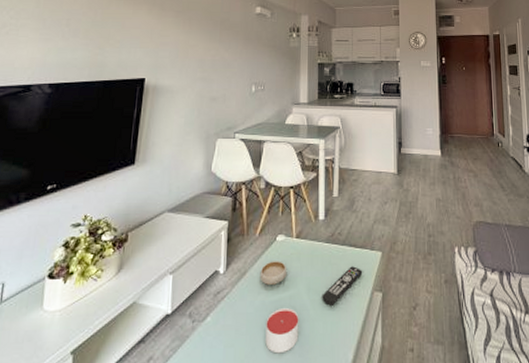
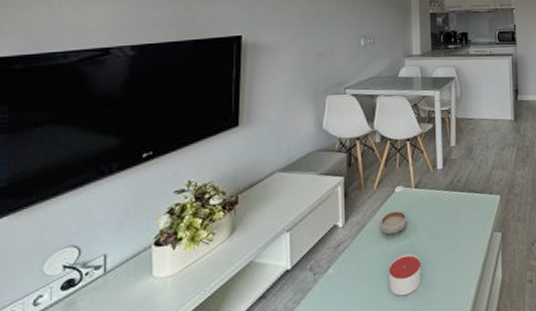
remote control: present [322,266,363,306] -> none [443,210,483,249]

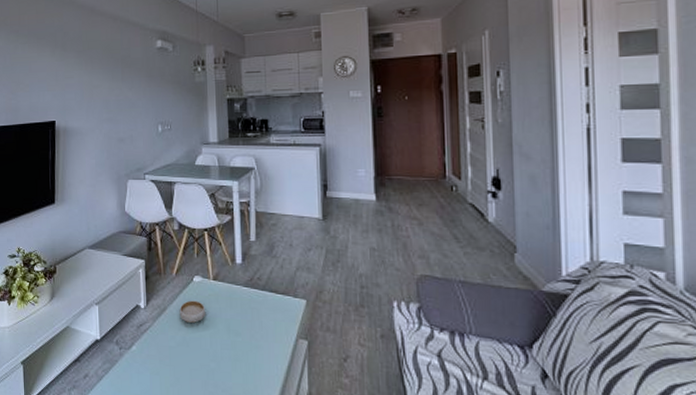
candle: present [389,254,422,296] -> none [188,345,221,387]

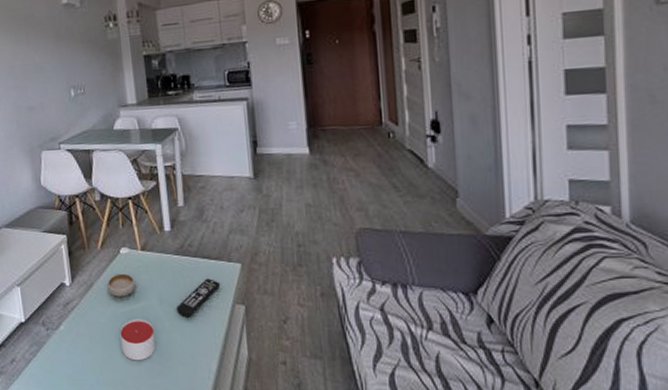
candle: none [188,345,221,387] -> present [120,319,156,361]
remote control: none [243,312,286,348] -> present [176,278,221,318]

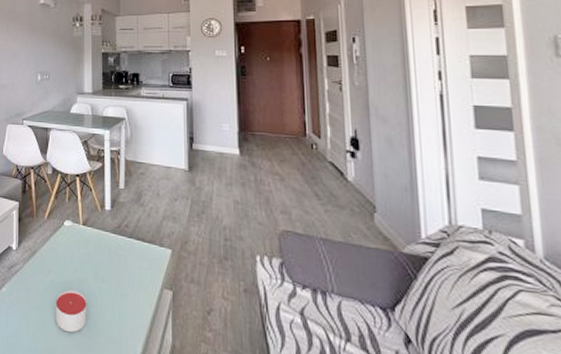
bowl: present [107,273,136,297] -> none [49,244,75,267]
remote control: present [176,278,221,318] -> none [109,260,152,296]

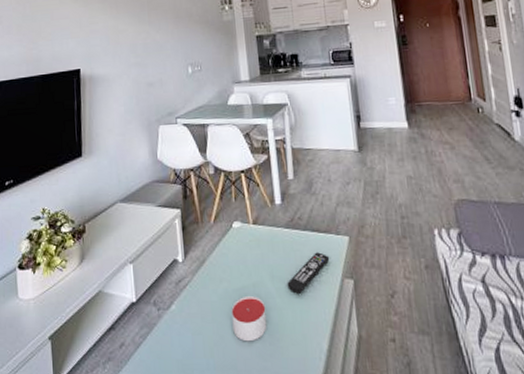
remote control: none [109,260,152,296] -> present [287,252,330,294]

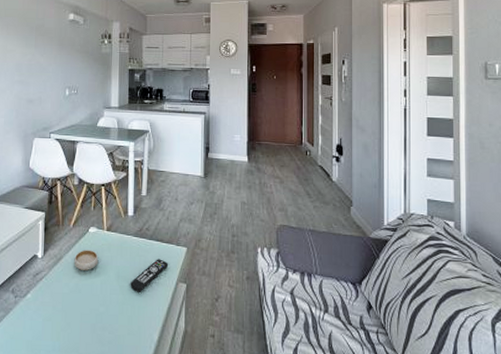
bowl: none [219,248,248,273] -> present [74,250,99,270]
candle: present [231,296,267,342] -> none [79,291,109,330]

